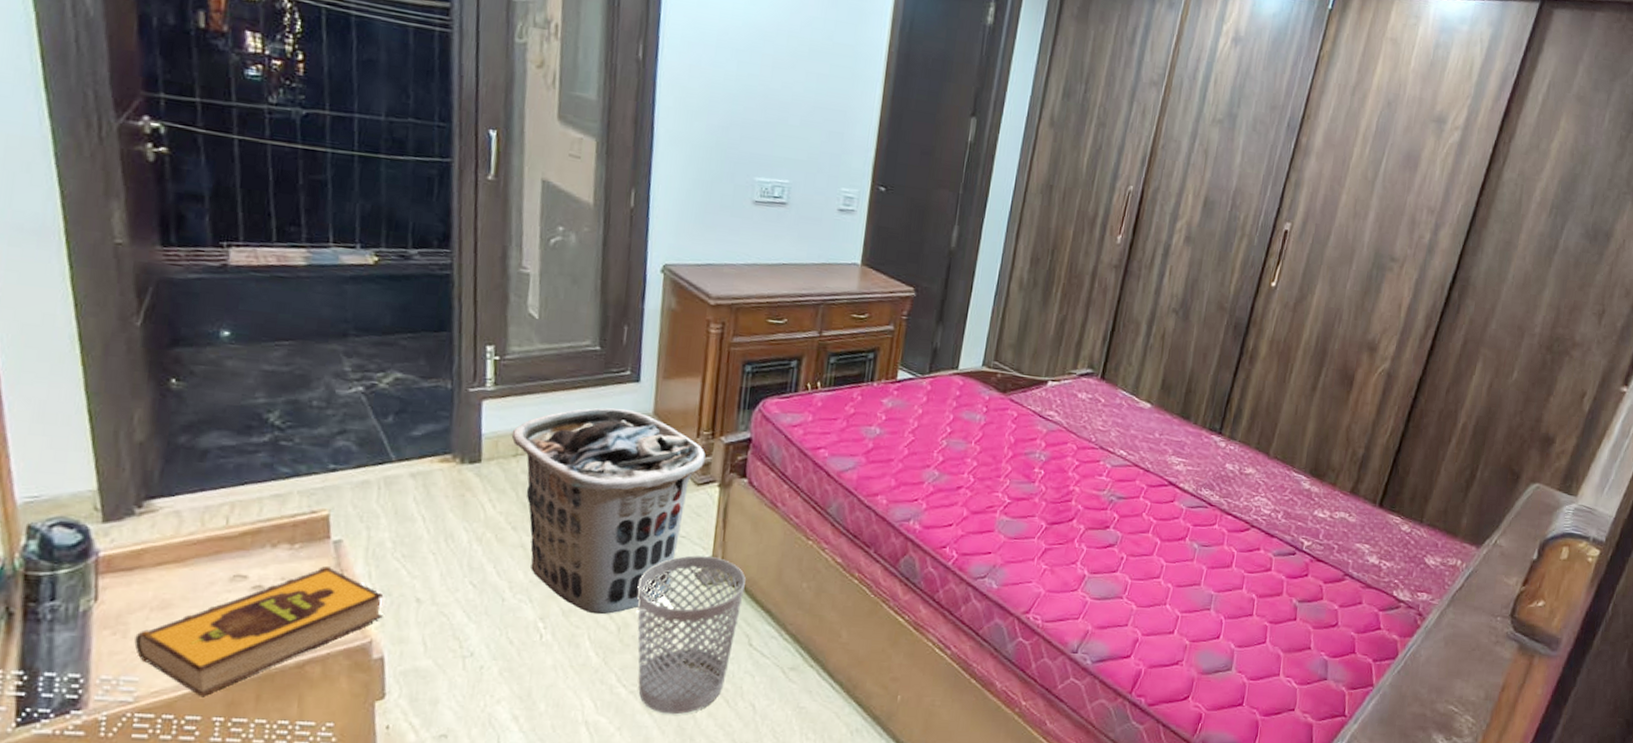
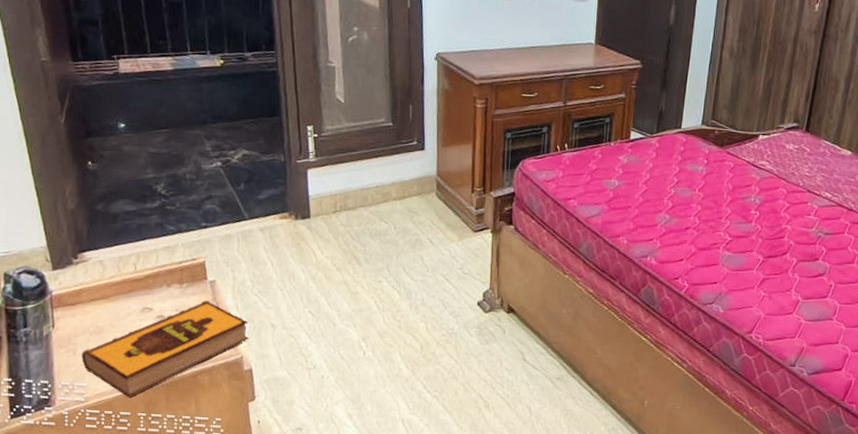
clothes hamper: present [511,408,706,615] -> none [331,172,479,336]
wastebasket: present [637,555,746,715] -> none [434,288,517,415]

